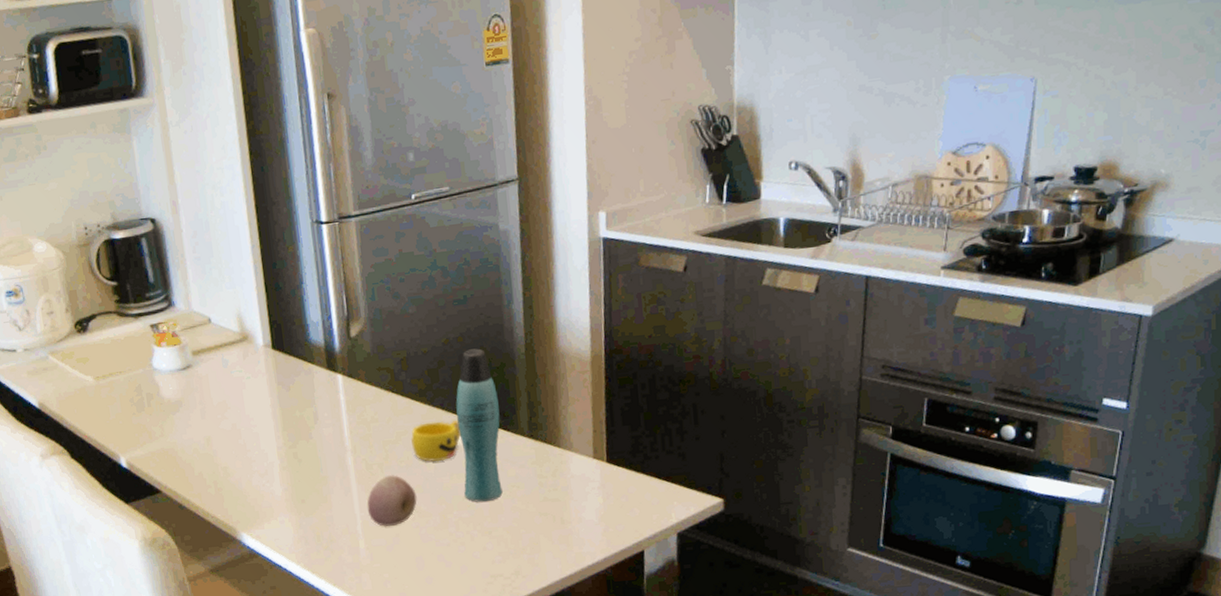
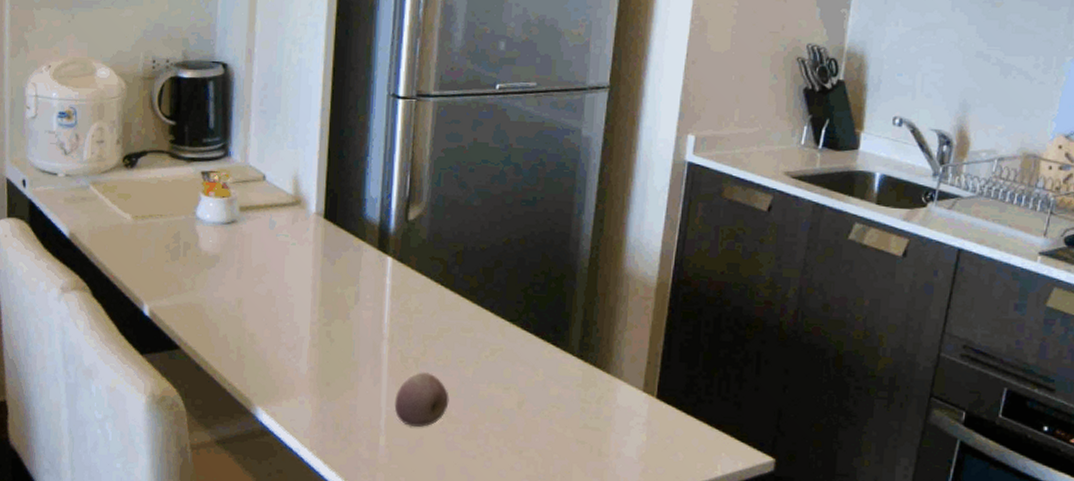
cup: present [410,421,461,462] -> none [452,323,507,367]
bottle: present [455,348,503,503] -> none [500,254,552,419]

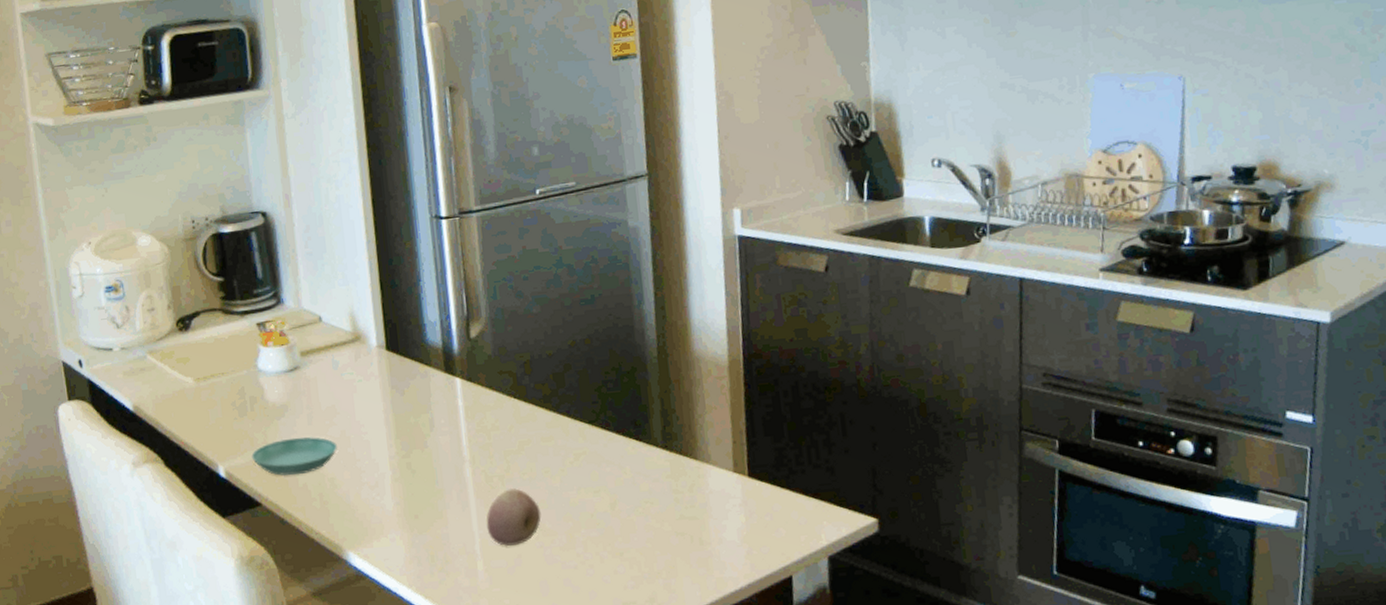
saucer: none [177,288,262,326] -> present [251,437,337,476]

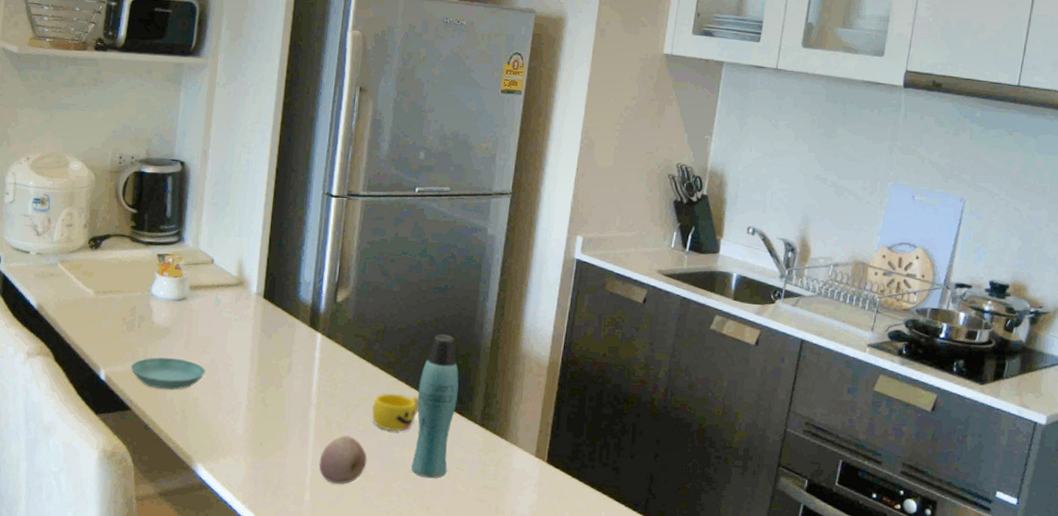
cup: none [534,429,589,475] -> present [372,393,419,432]
bottle: none [583,351,635,520] -> present [411,334,459,479]

